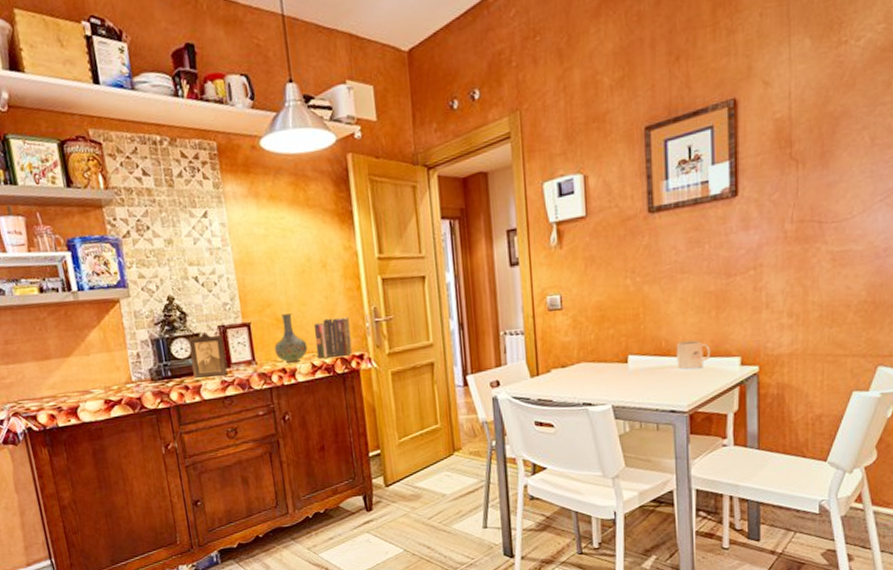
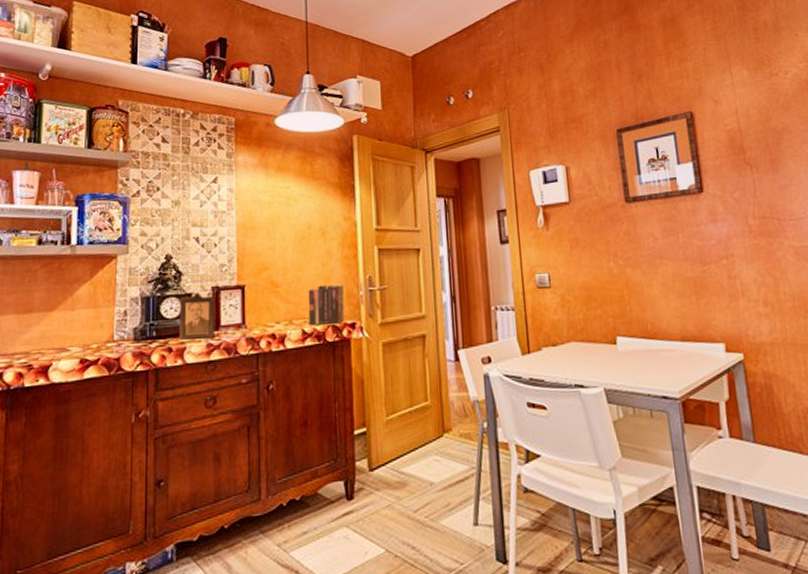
vase: present [274,313,308,363] -> none [266,278,300,328]
mug: present [676,340,711,370] -> none [662,324,696,354]

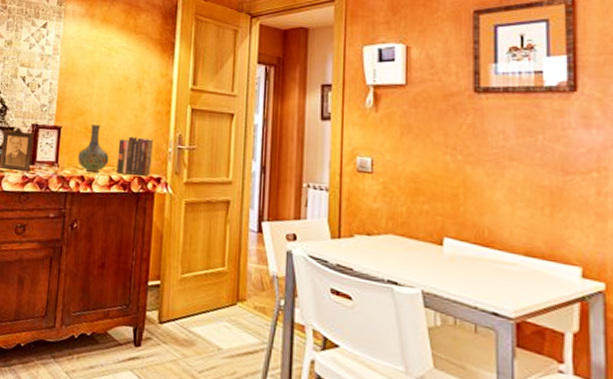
vase: none [266,278,300,328] -> present [78,125,109,173]

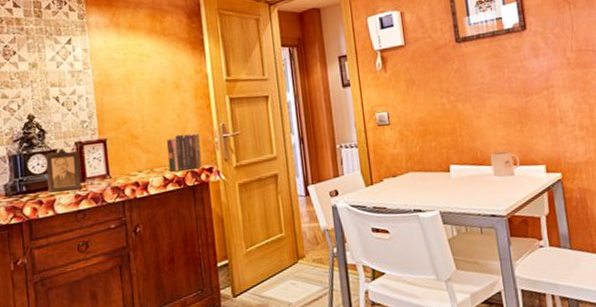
vase: present [78,125,109,173] -> none [128,130,160,177]
mug: none [501,234,544,271] -> present [490,151,520,177]

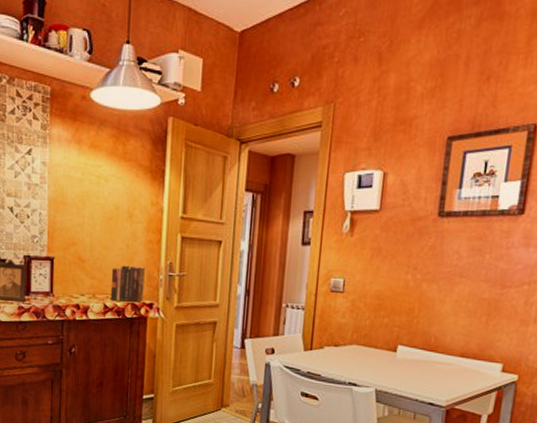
mug: present [490,151,520,177] -> none [442,340,476,369]

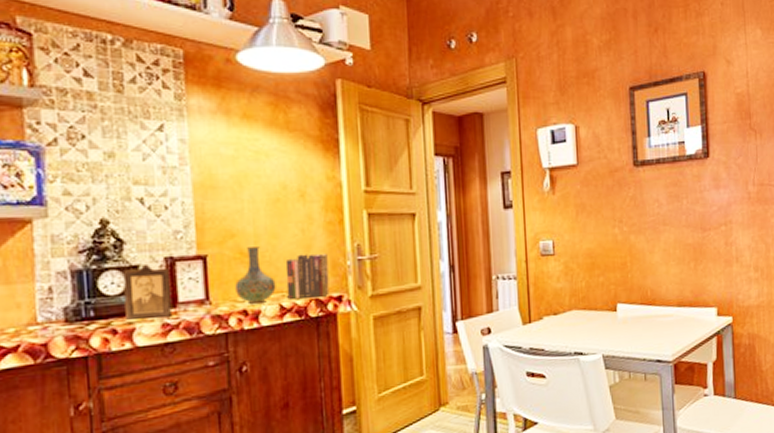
vase: none [72,255,103,301] -> present [235,247,276,304]

